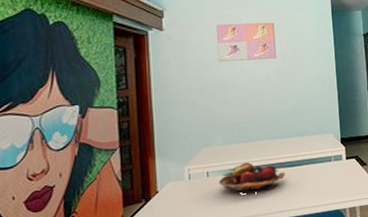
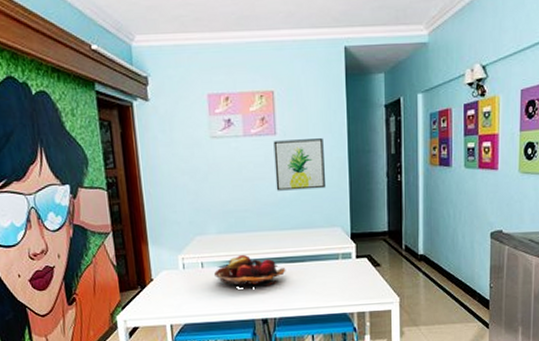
wall art: none [274,60,318,105] -> present [273,138,325,191]

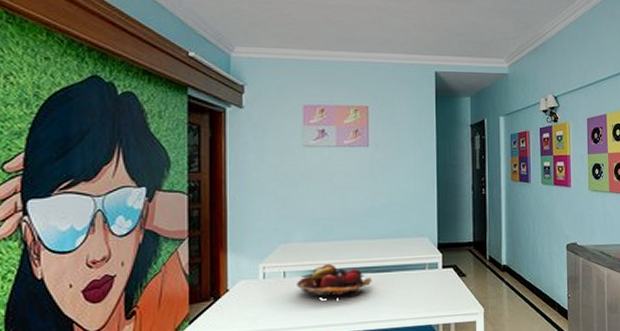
wall art: present [273,138,325,191] -> none [366,152,414,200]

